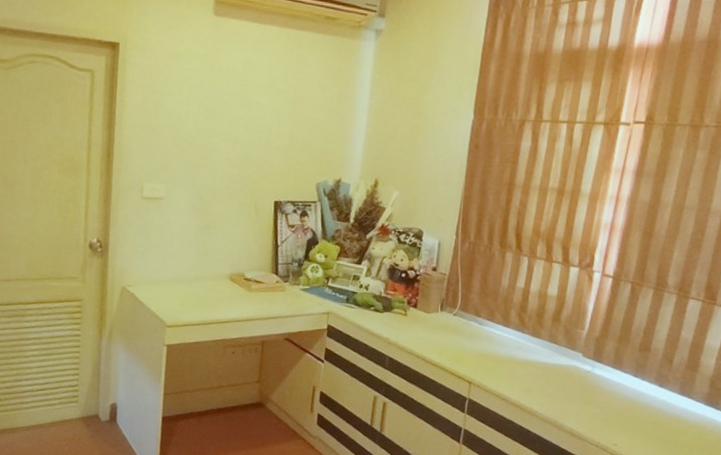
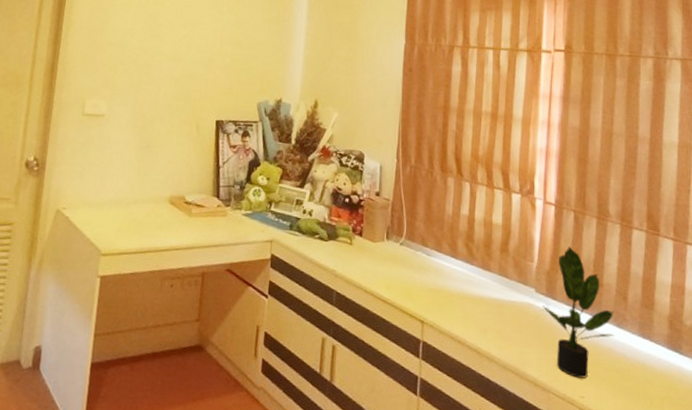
potted plant: none [588,315,658,430] -> present [542,246,615,379]

